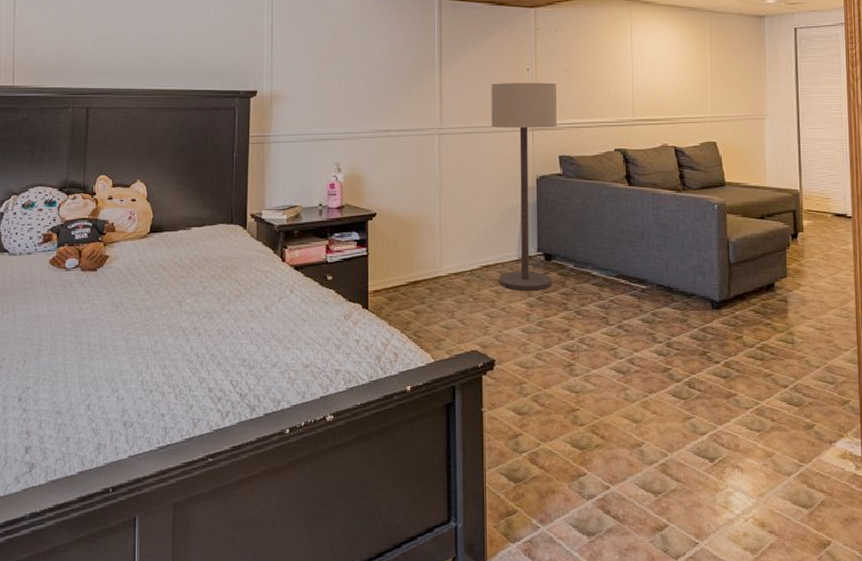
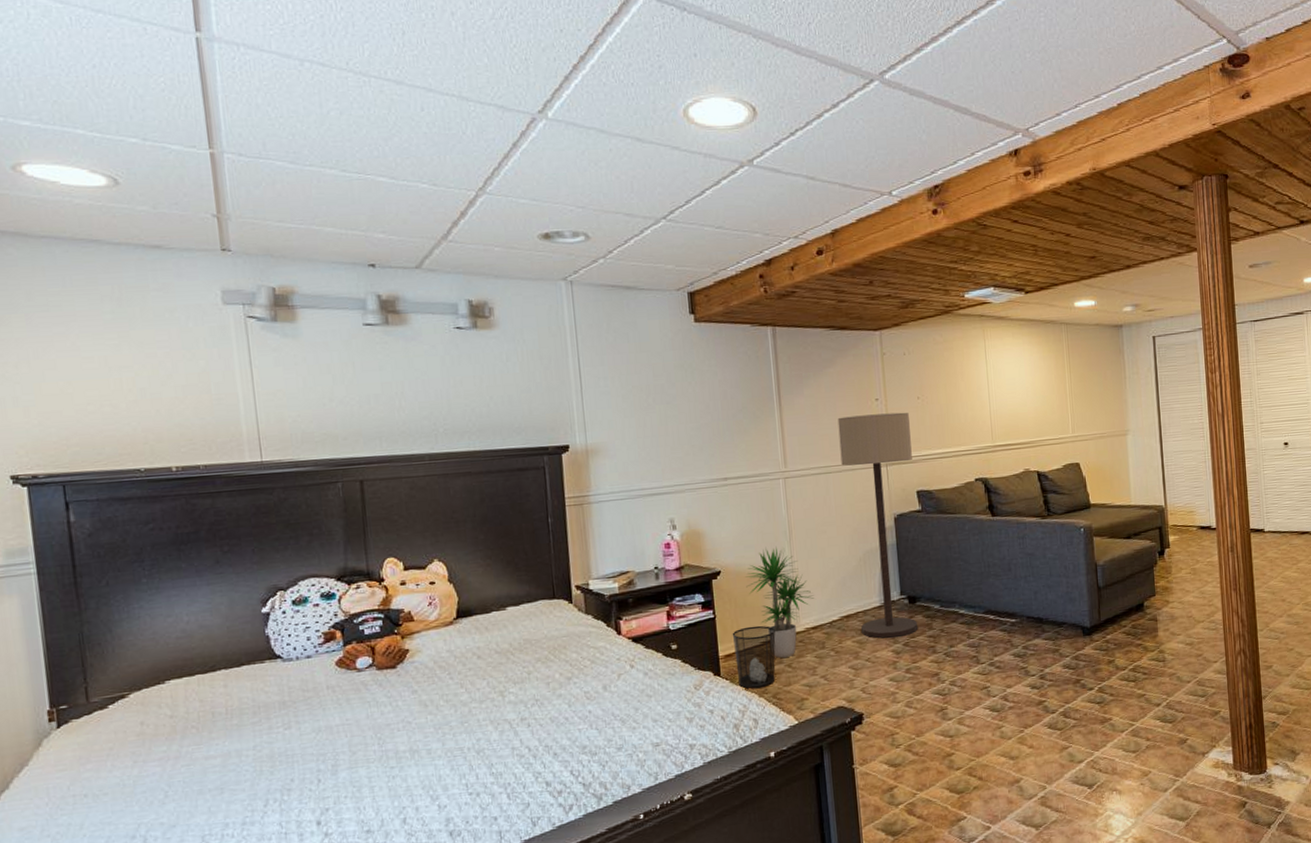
waste bin: none [381,266,421,325] -> present [732,625,776,689]
potted plant: none [397,195,458,298] -> present [745,546,814,658]

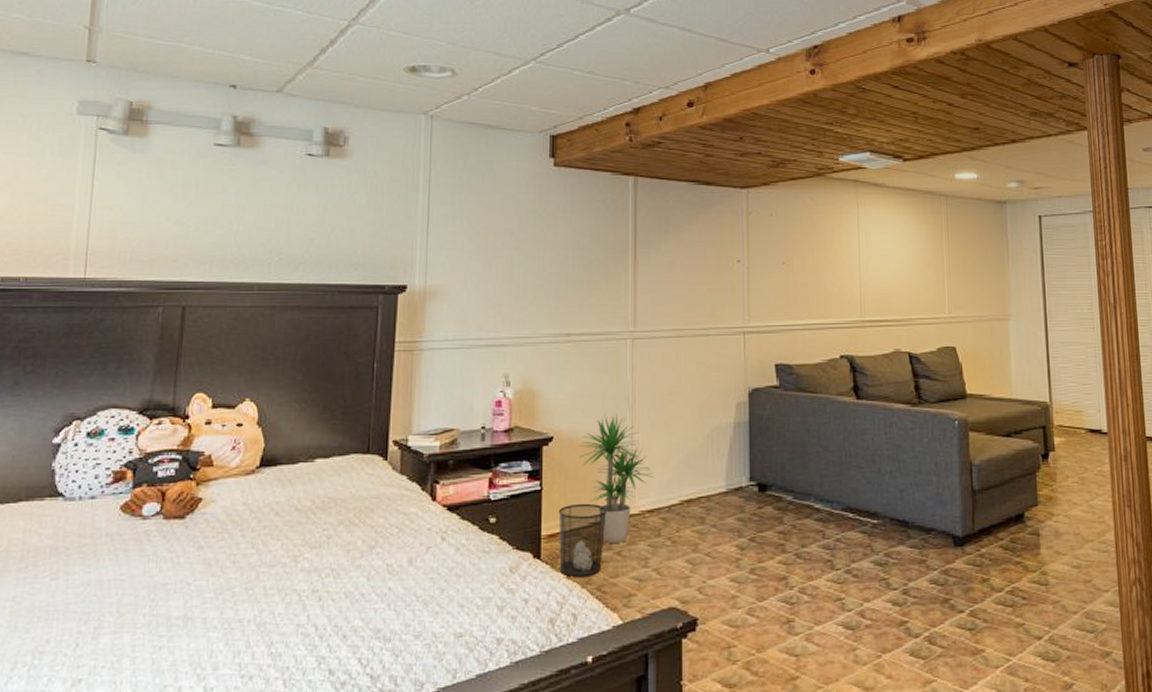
floor lamp: present [837,412,918,639] -> none [695,277,773,530]

